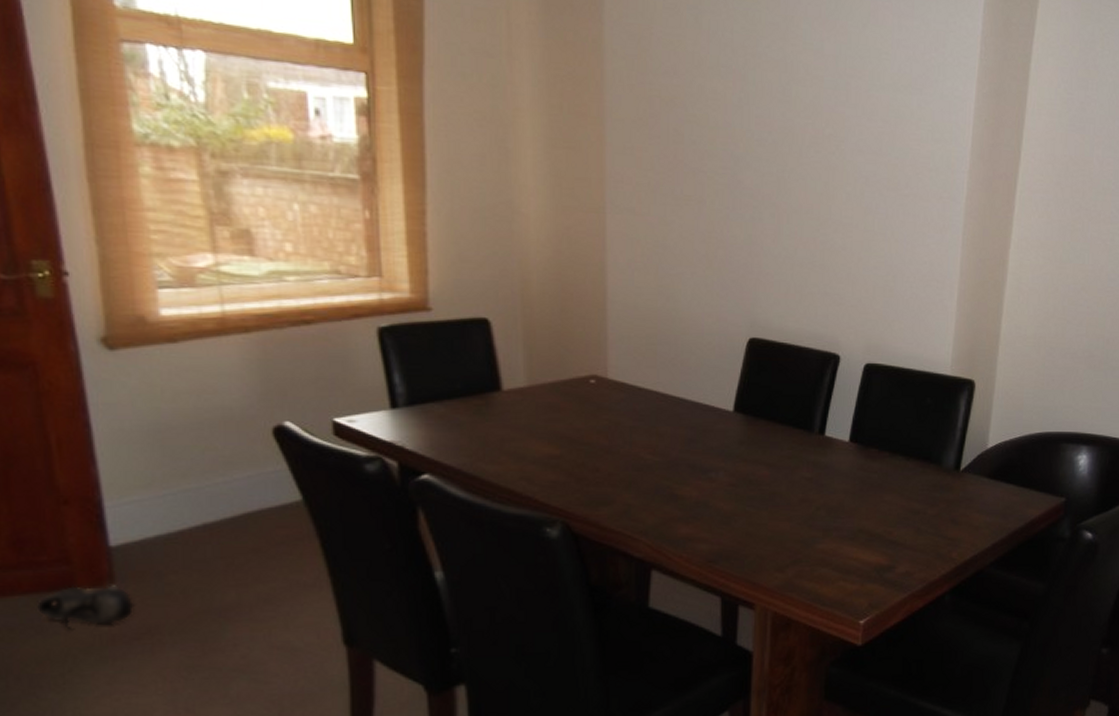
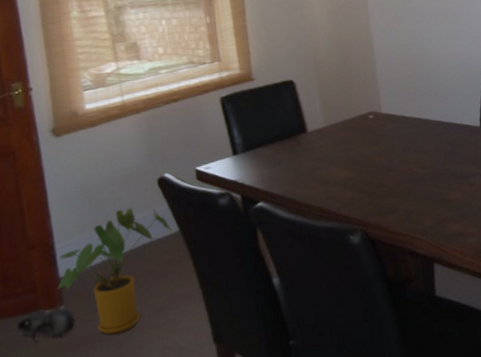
house plant: none [106,463,290,627] -> present [57,208,172,335]

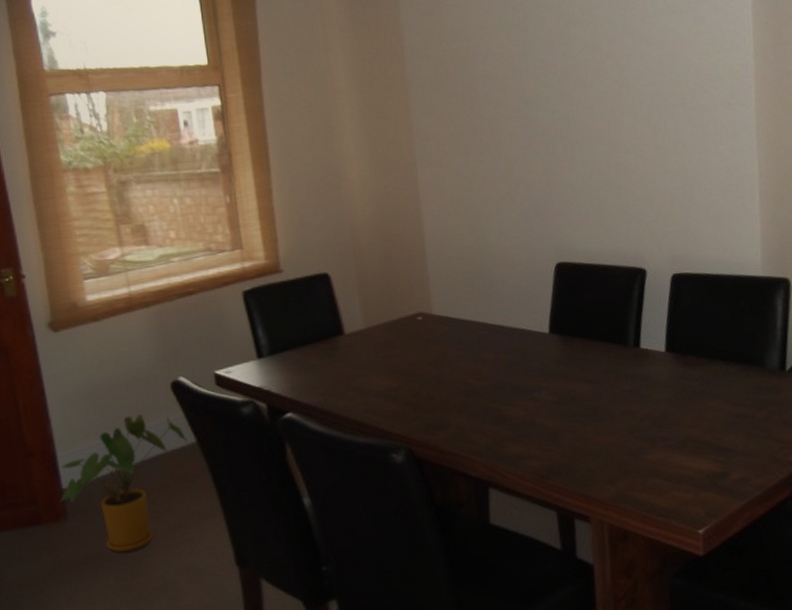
shoe: present [16,306,76,341] -> none [16,520,82,557]

